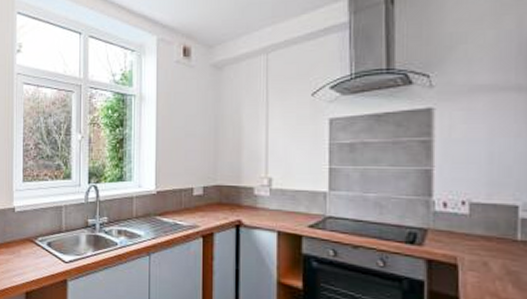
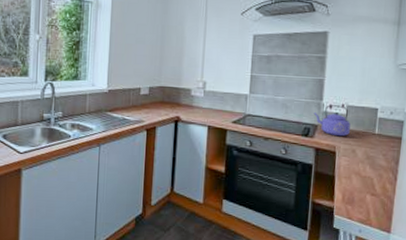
kettle: none [420,202,477,245] -> present [313,105,351,137]

